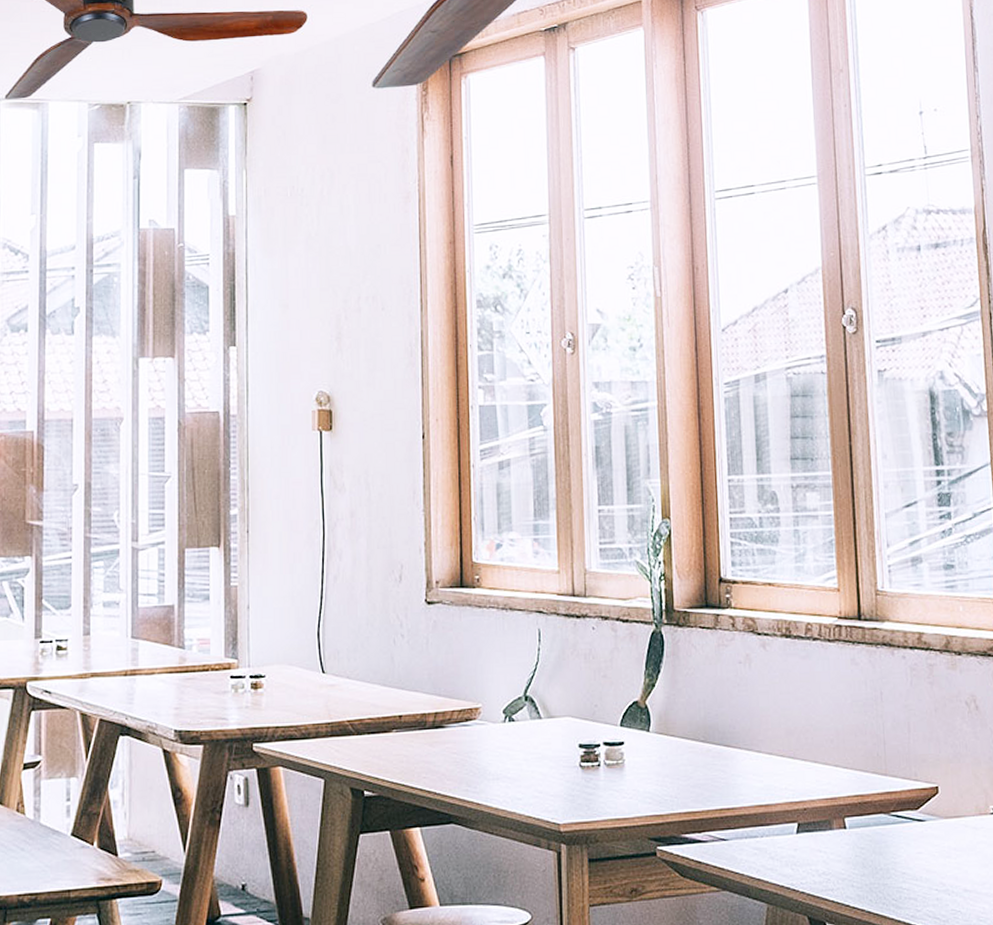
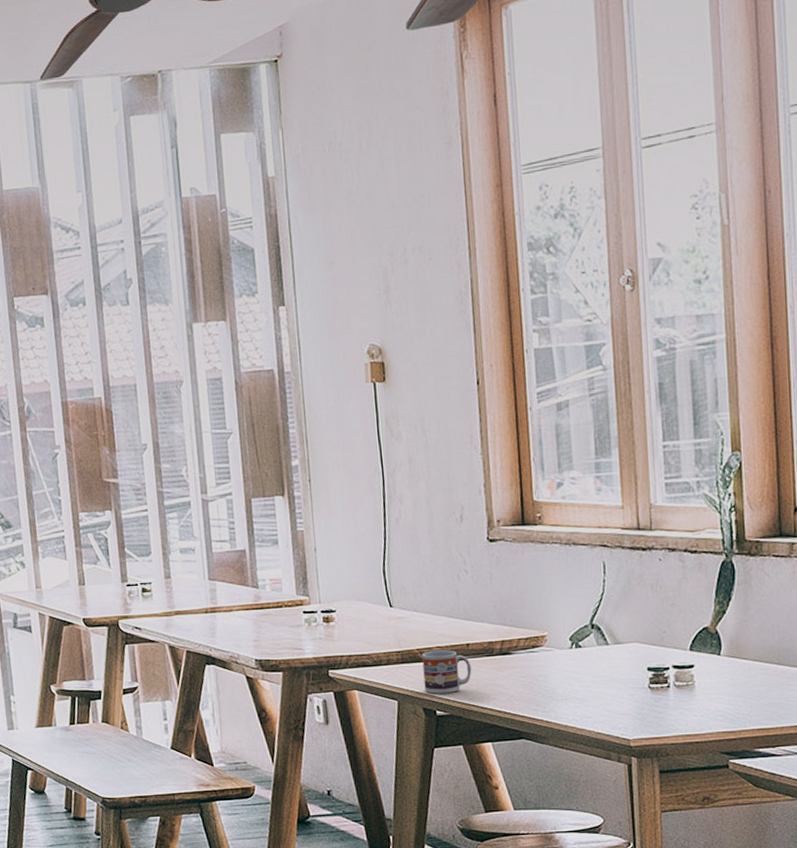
cup: none [352,722,403,772] -> present [422,650,472,694]

